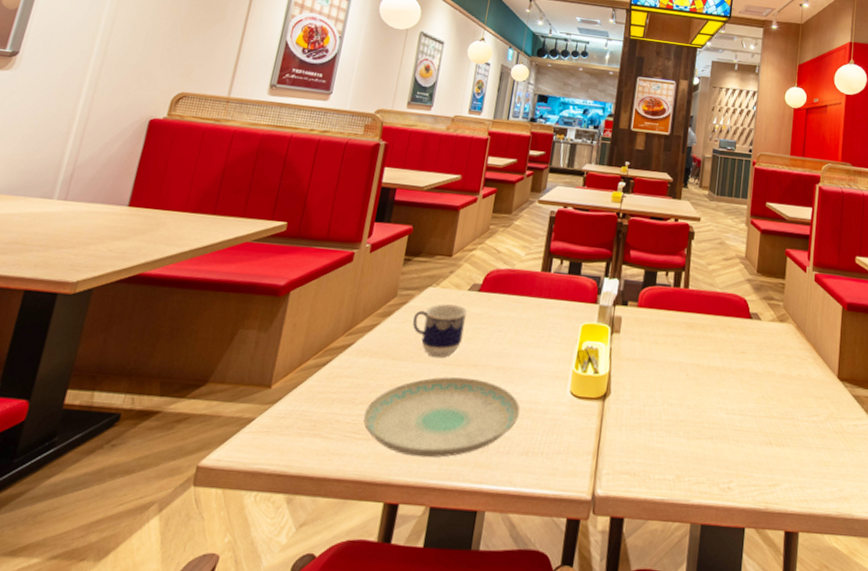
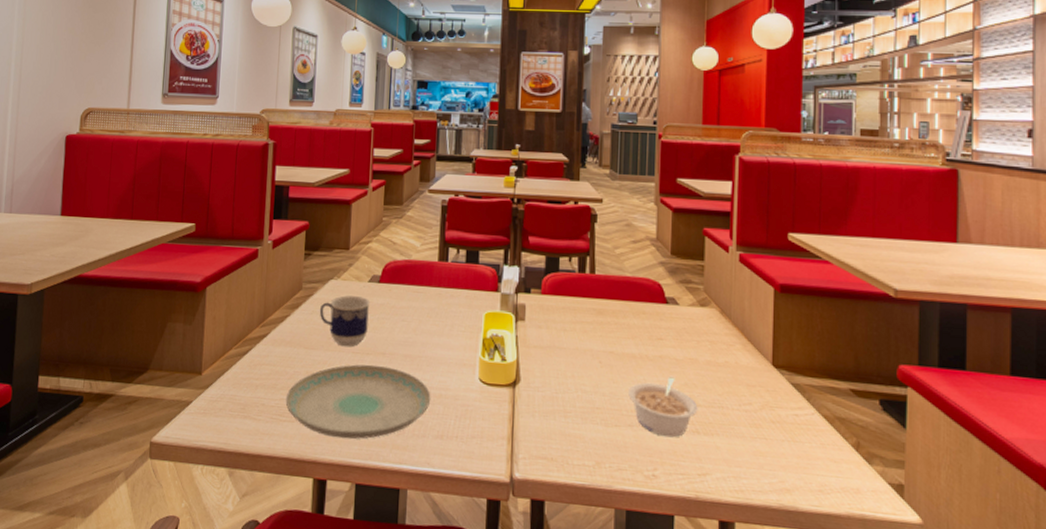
legume: none [711,388,772,450] -> present [628,375,698,438]

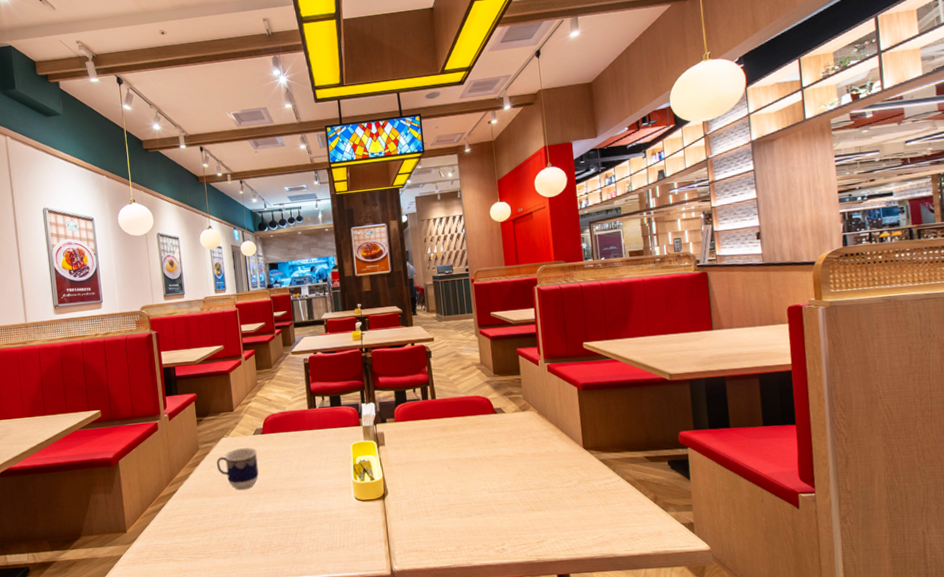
plate: present [285,364,431,440] -> none [199,500,319,564]
legume: present [628,375,698,438] -> none [474,469,531,518]

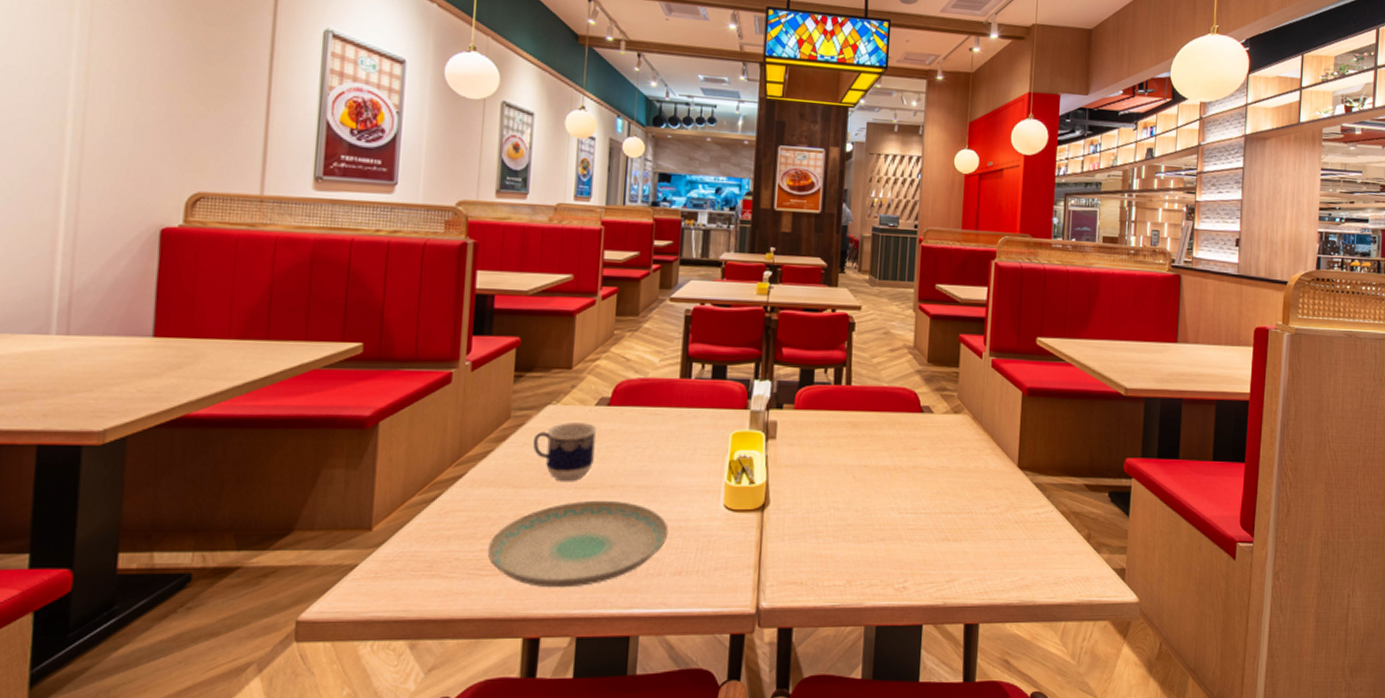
plate: none [199,500,319,564] -> present [487,500,669,588]

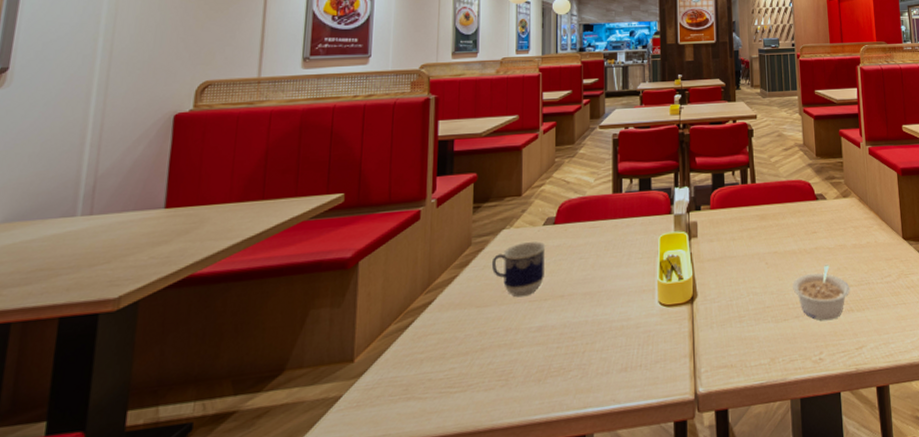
plate: present [487,500,669,588] -> none [456,309,613,398]
legume: none [881,485,949,548] -> present [792,263,850,321]

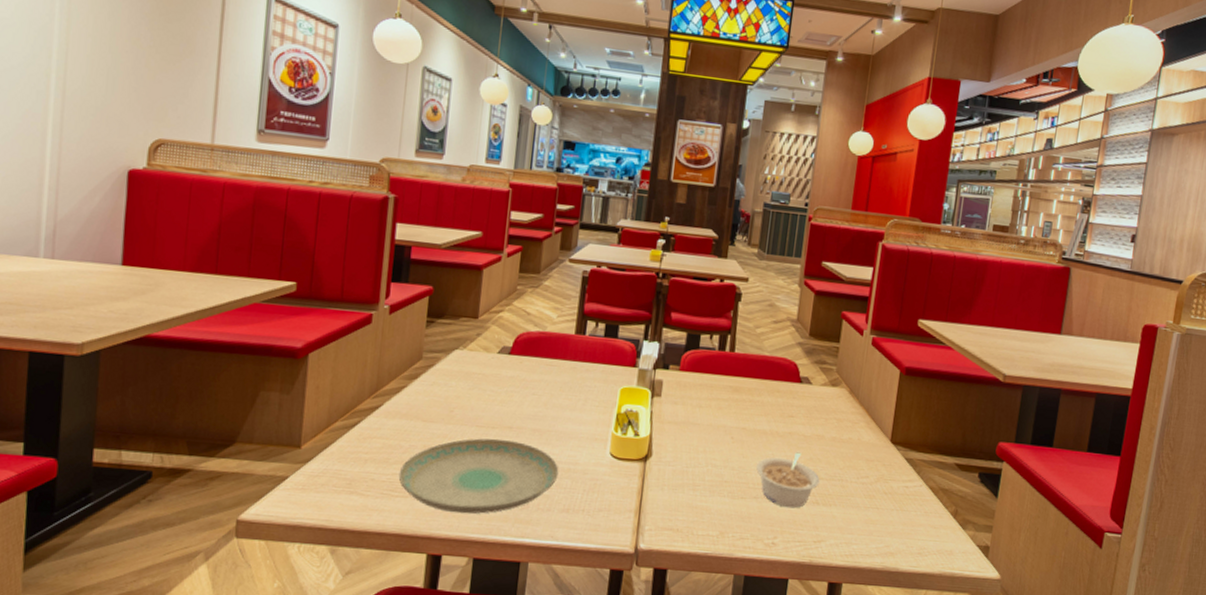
plate: none [456,309,613,398] -> present [398,438,559,514]
cup: present [491,241,546,298] -> none [441,366,499,421]

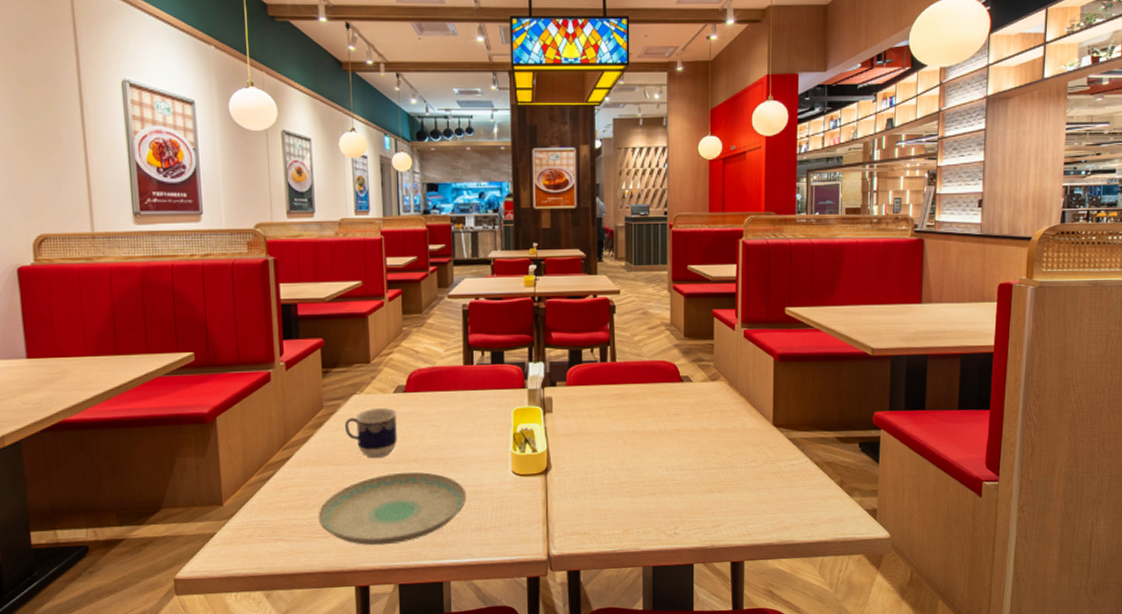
cup: none [441,366,499,421] -> present [344,408,398,459]
legume: present [756,451,820,509] -> none [650,445,711,499]

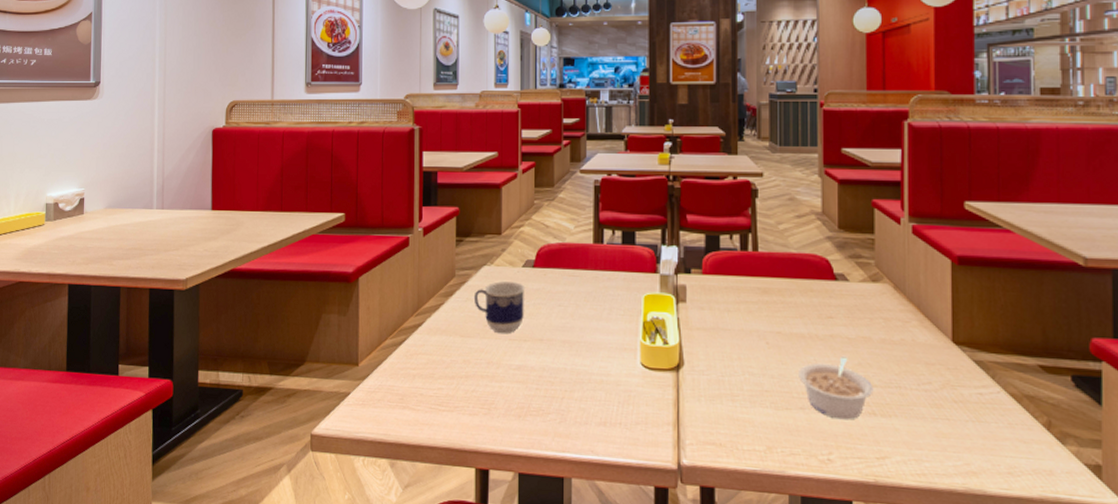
plate: present [318,472,467,546] -> none [444,351,592,428]
legume: none [650,445,711,499] -> present [798,355,874,420]

